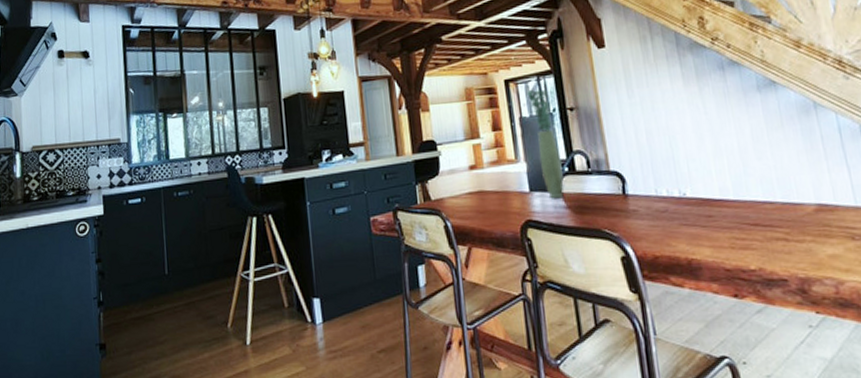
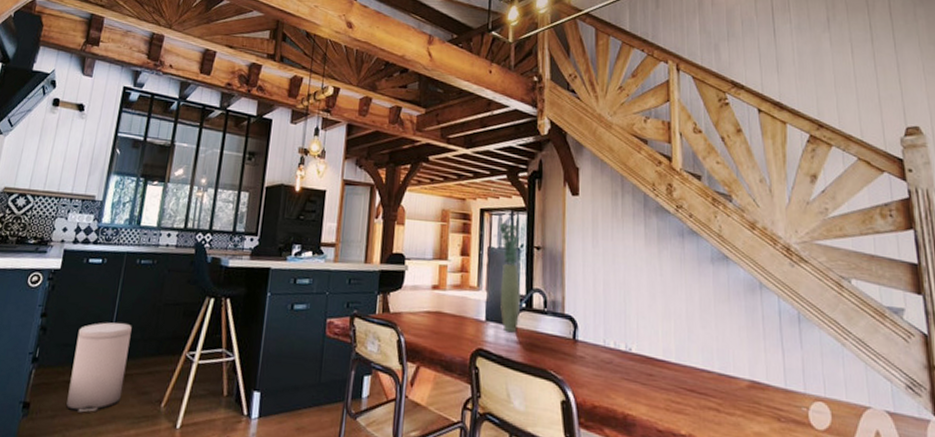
pedal bin: none [134,255,189,345] -> present [66,322,132,413]

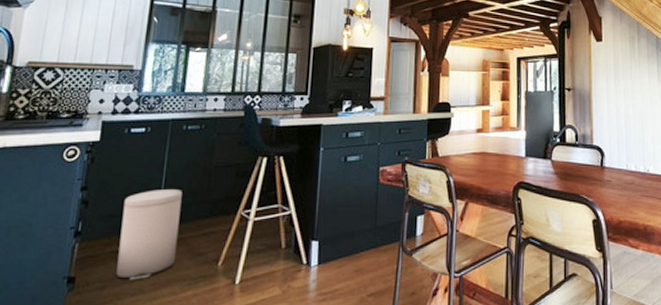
vase: present [499,219,522,333] -> none [534,65,556,165]

